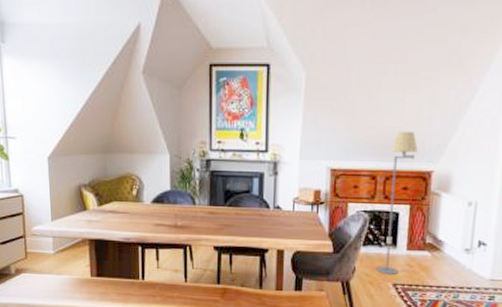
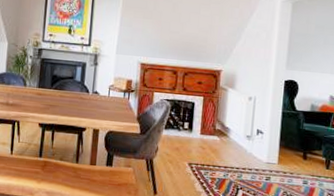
floor lamp: present [375,131,418,274] -> none [175,37,210,155]

